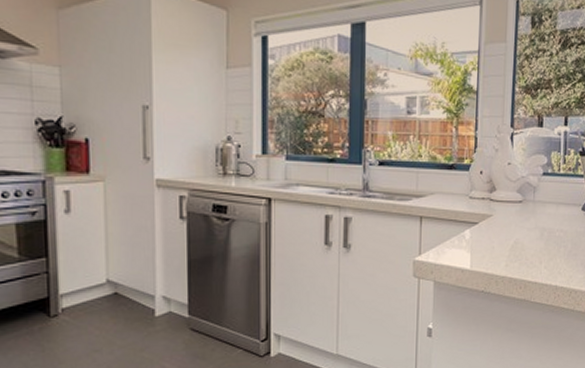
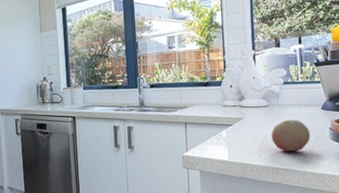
fruit: none [523,220,567,261] -> present [271,119,311,152]

